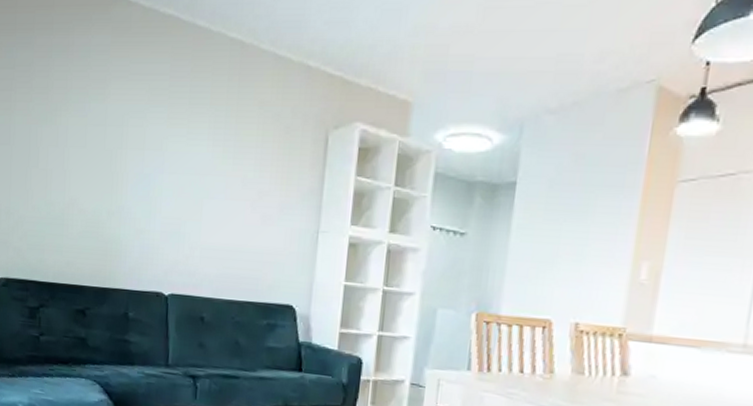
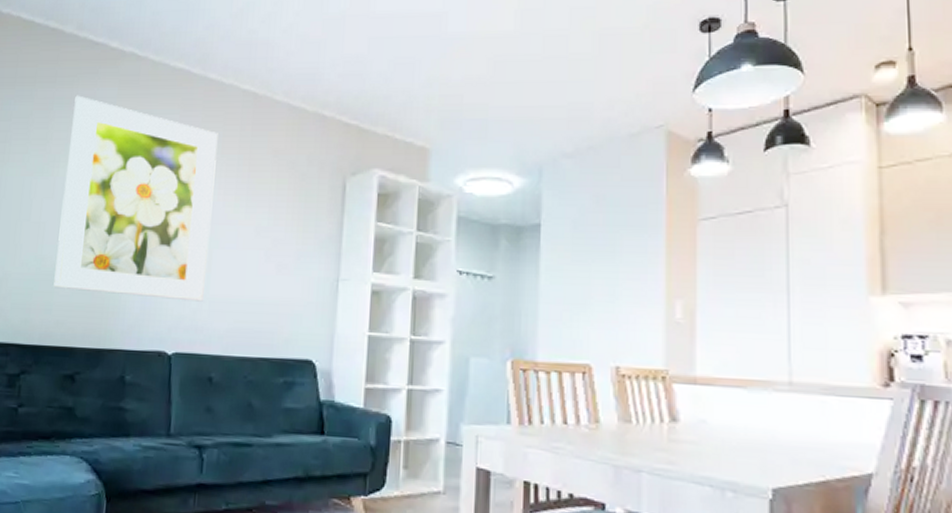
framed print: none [63,43,207,248] -> present [53,95,218,302]

